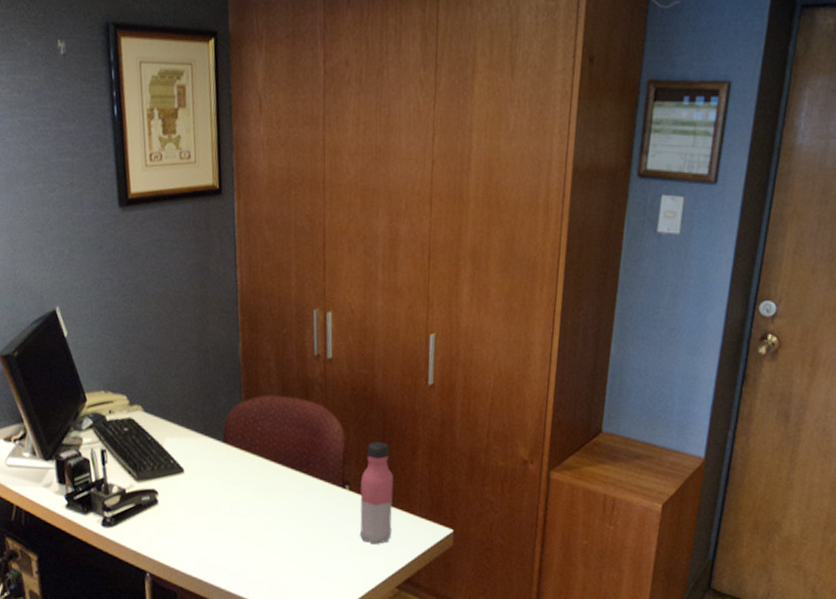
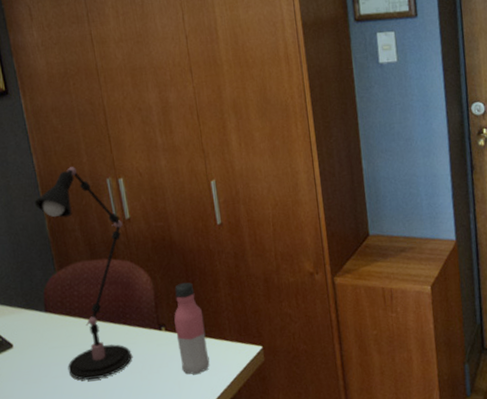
desk lamp: none [230,289,323,526] -> present [34,167,132,380]

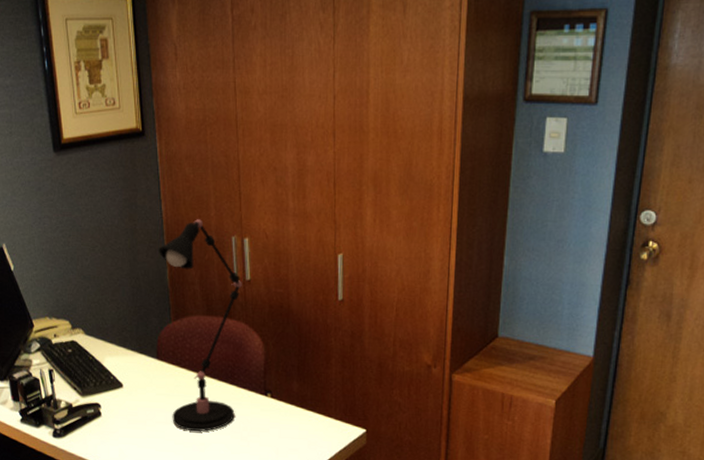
water bottle: present [174,282,210,375] -> none [281,353,311,445]

